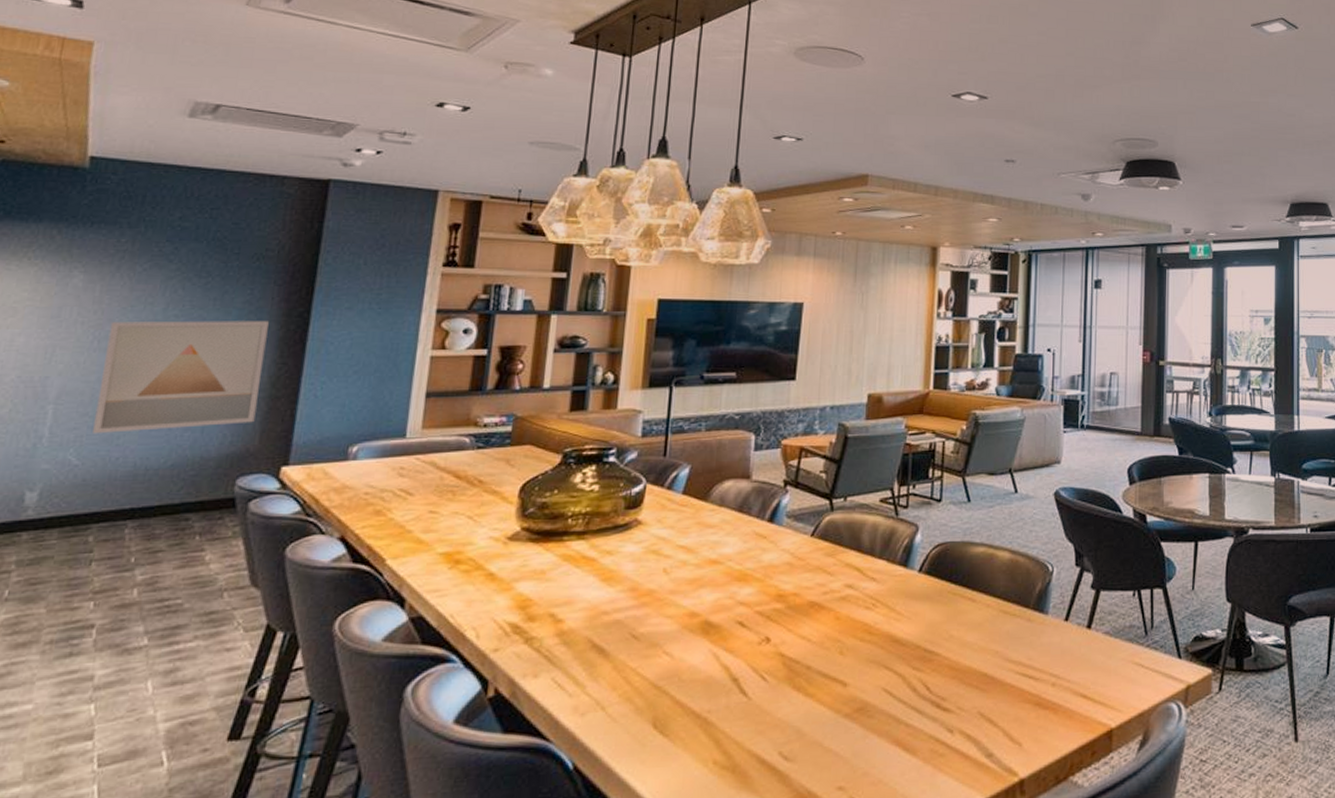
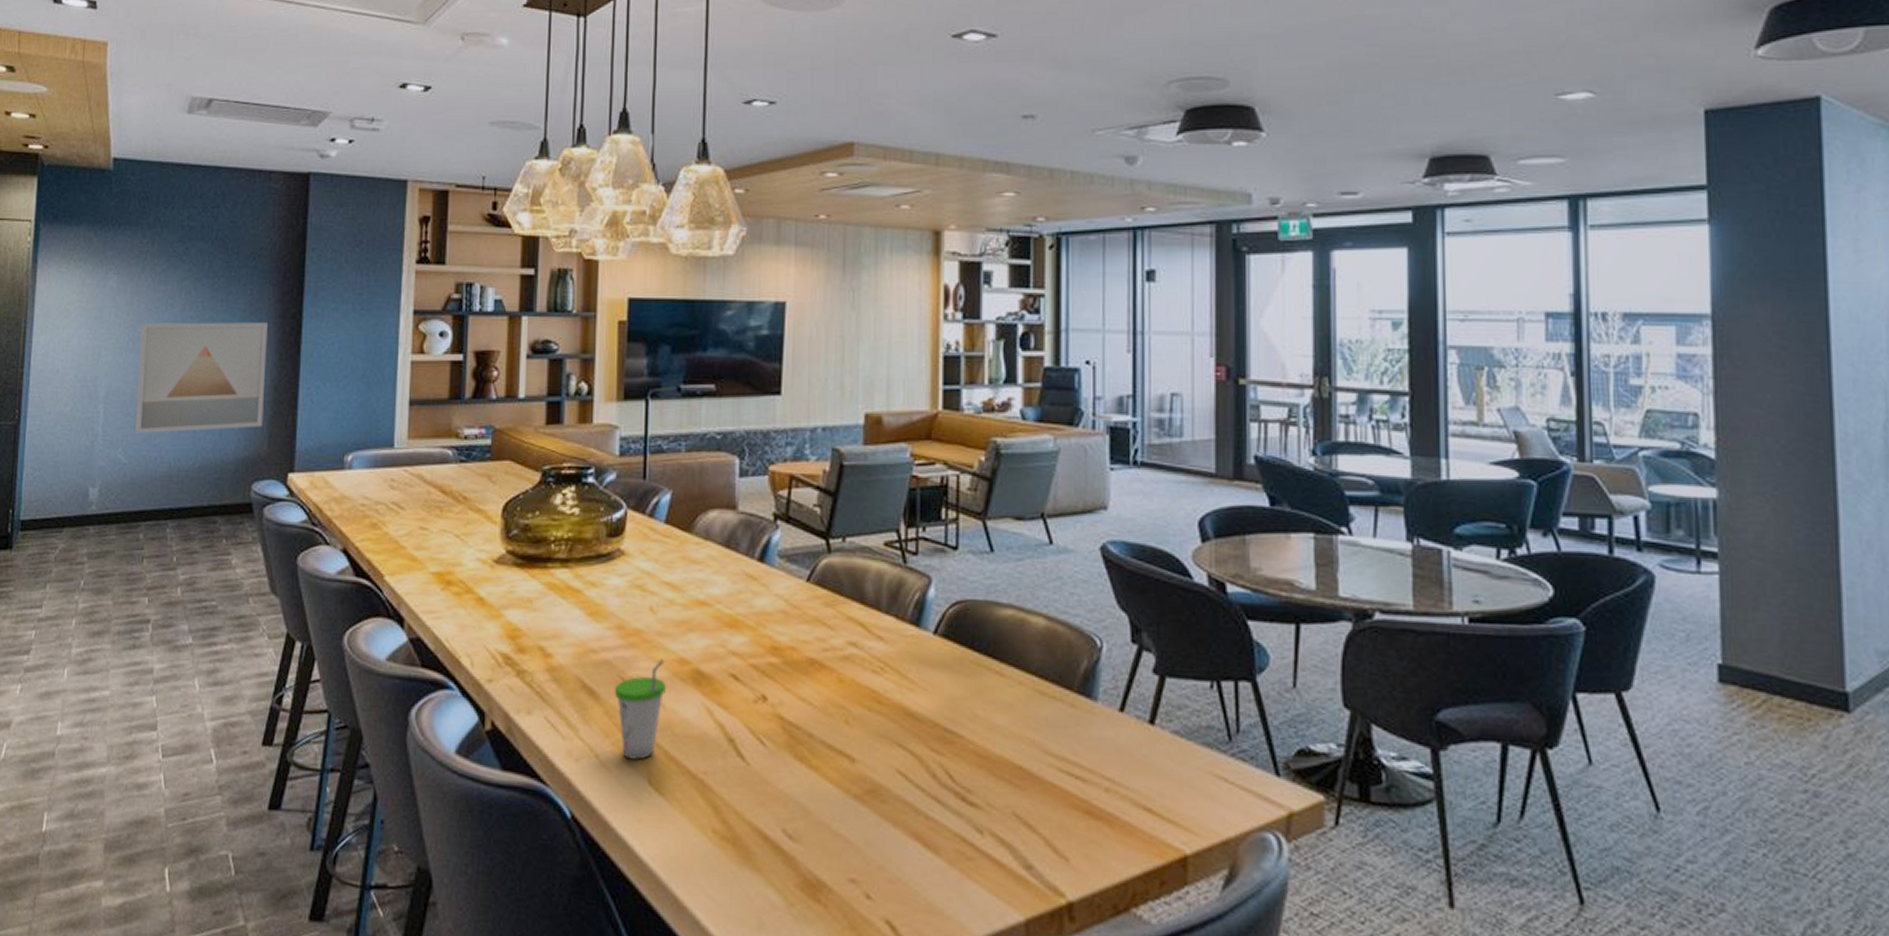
cup: none [625,615,675,708] -> present [615,659,666,760]

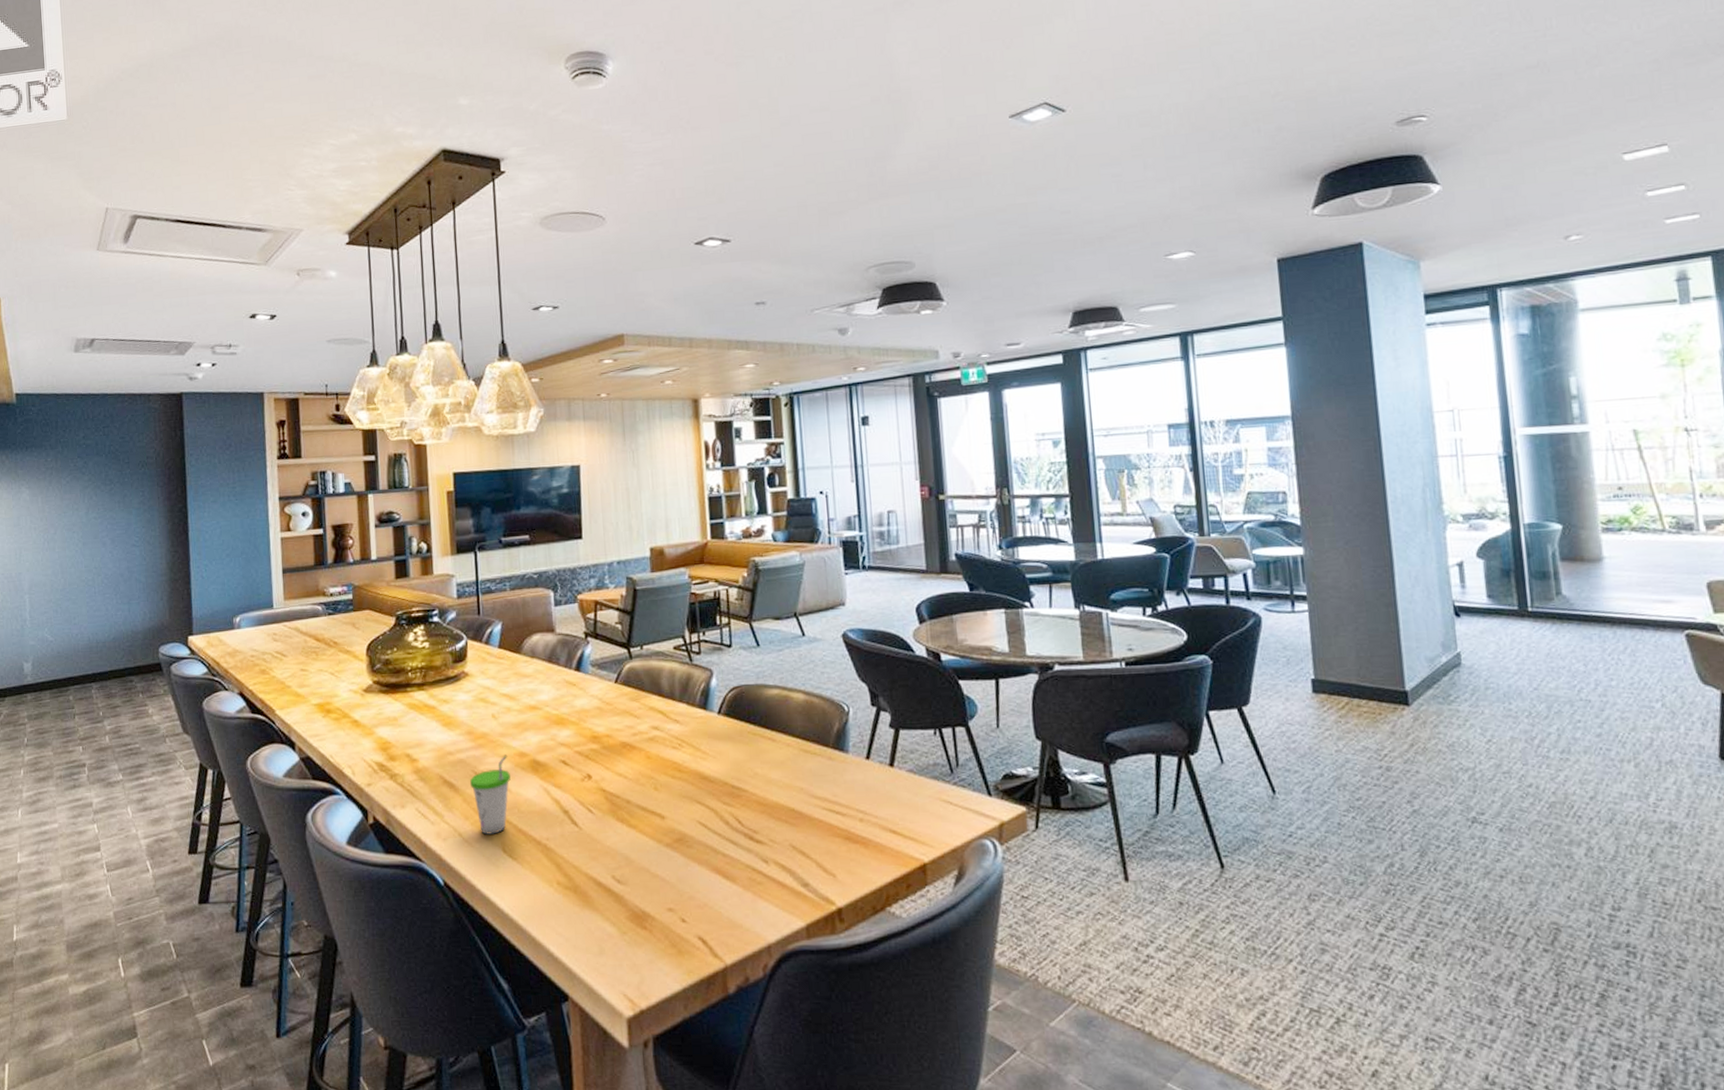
wall art: present [135,322,268,434] -> none [53,517,163,616]

